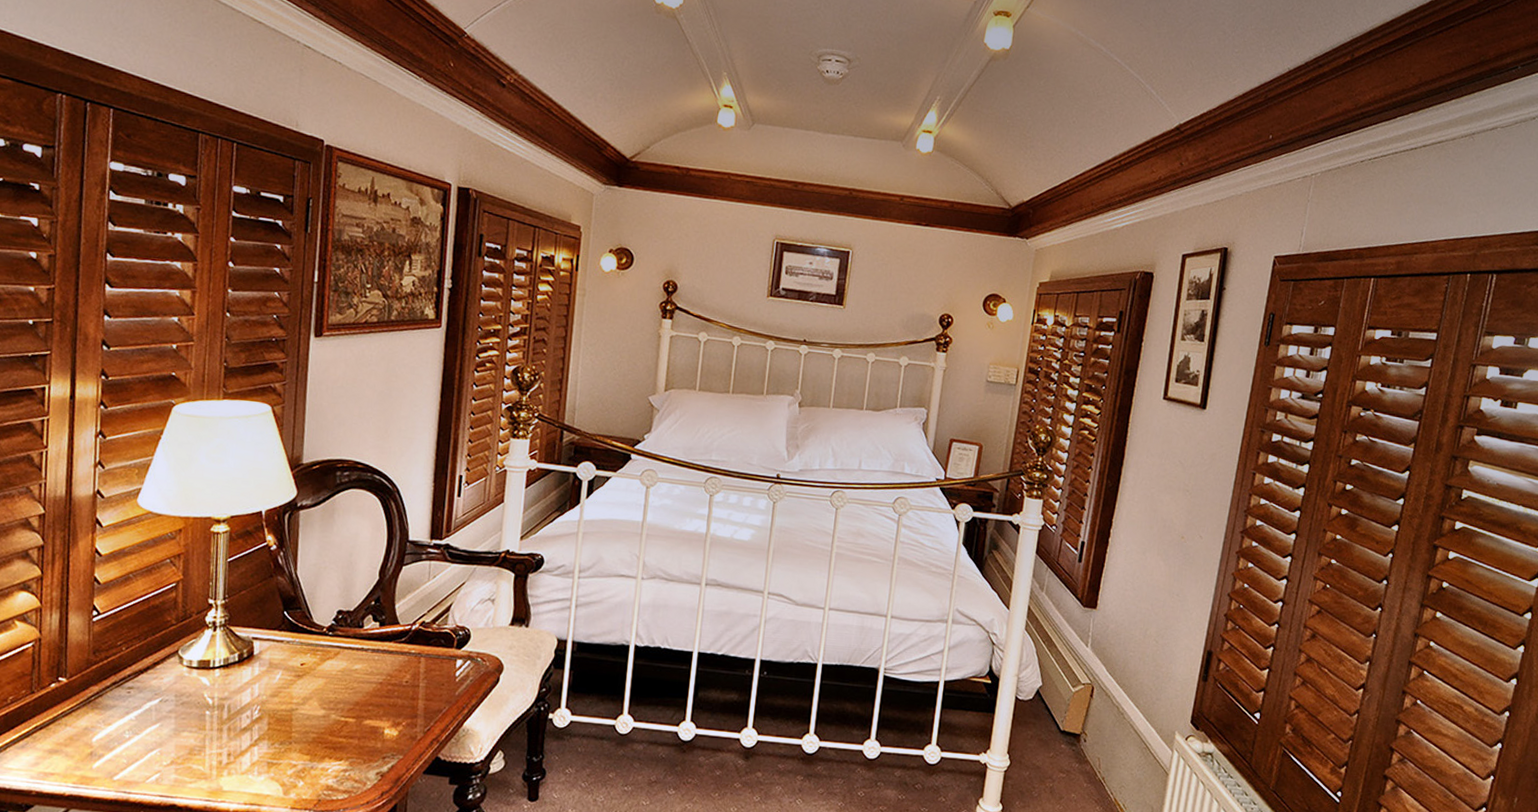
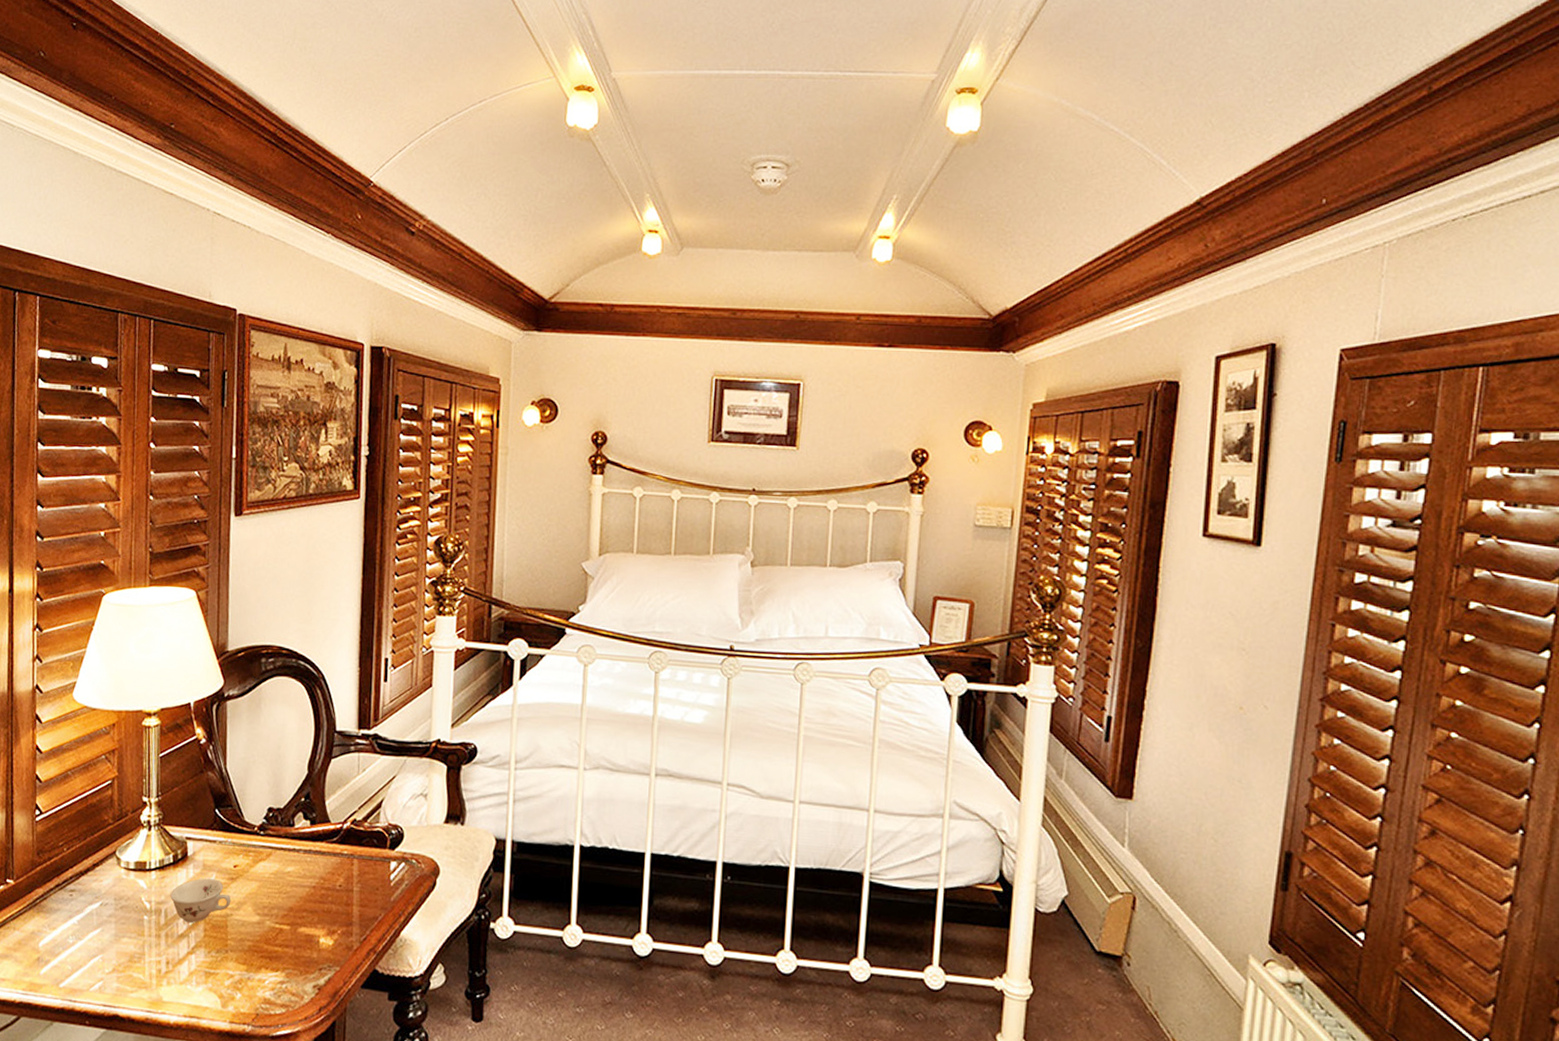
teacup: none [234,675,297,718] -> present [170,878,231,923]

